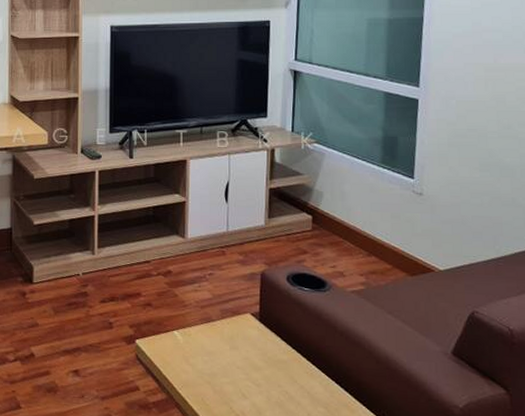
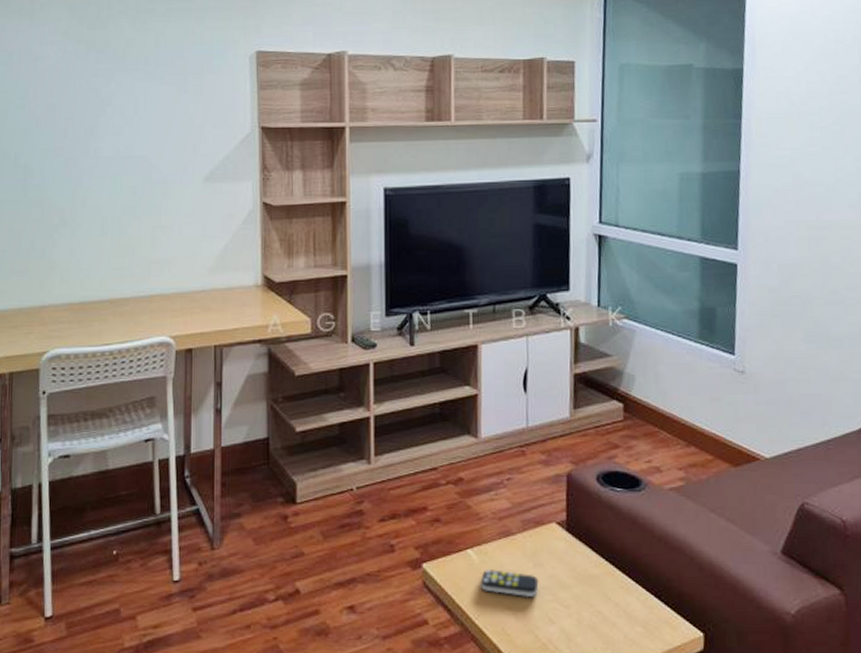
remote control: none [184,348,234,375] -> present [480,568,539,598]

